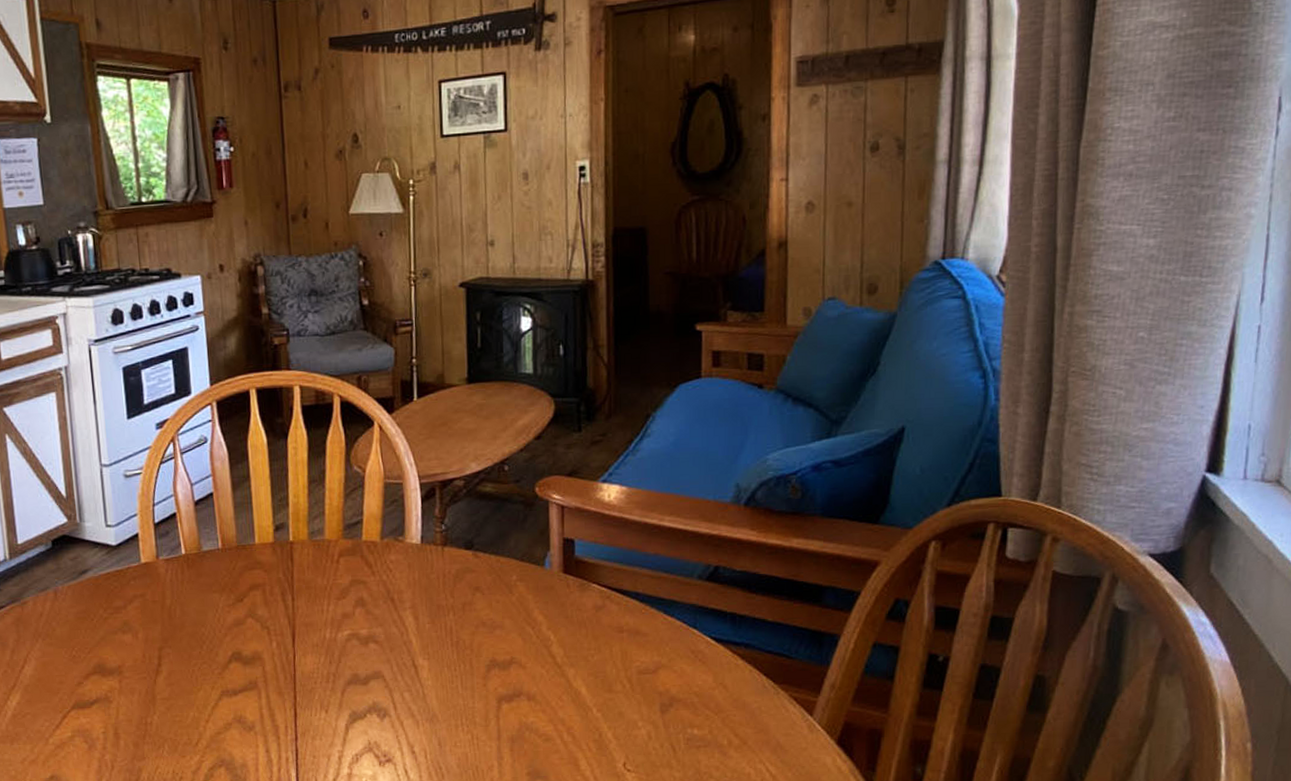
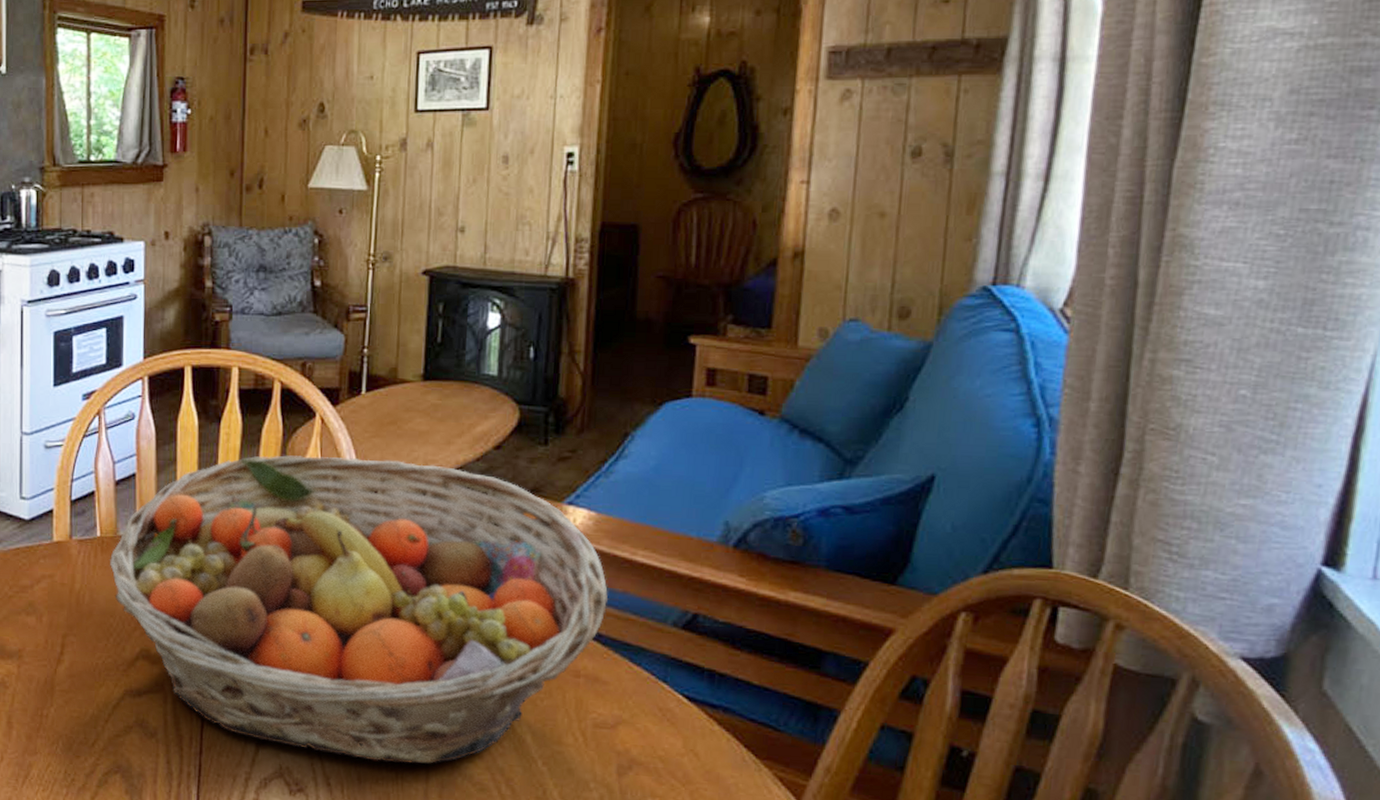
fruit basket: none [195,457,642,727] -> present [109,455,608,764]

